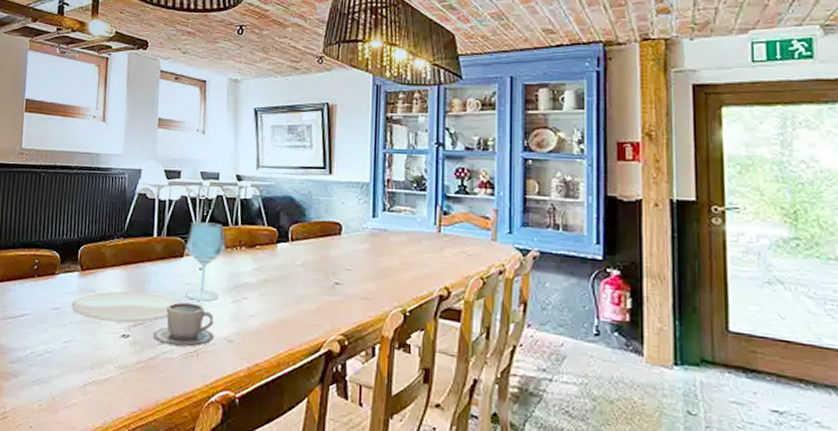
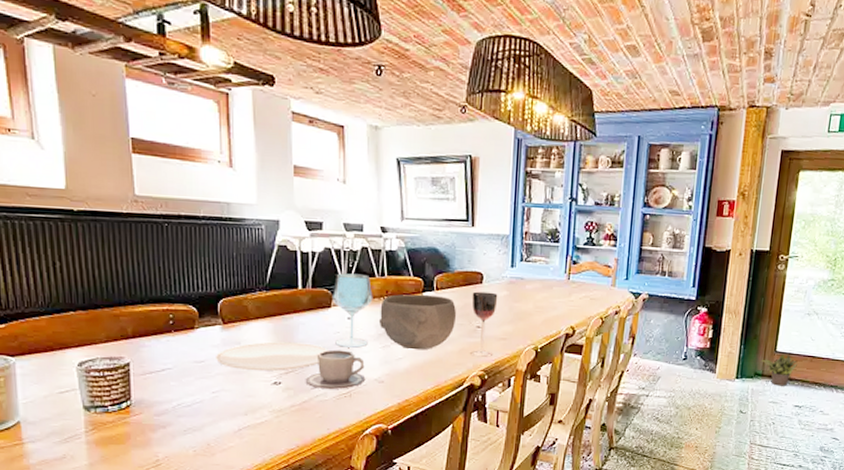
bowl: none [230,245,312,308] -> present [378,294,456,350]
wineglass: none [327,243,359,319] -> present [469,291,498,357]
potted plant: none [708,336,765,381] -> present [761,355,797,386]

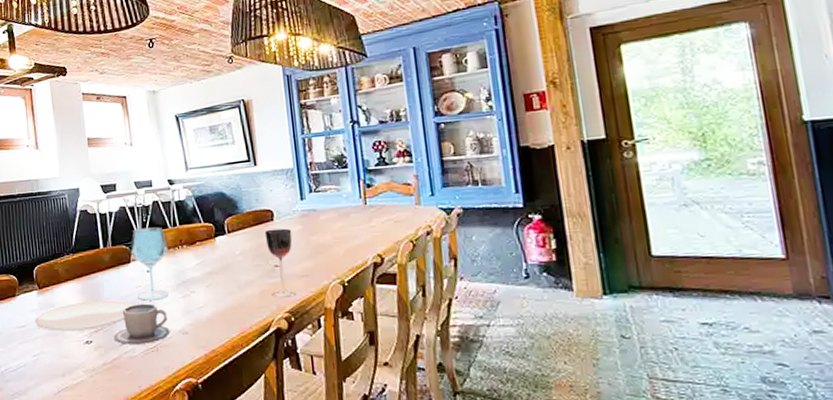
bowl: present [378,294,456,350] -> none [176,238,252,297]
potted plant: present [761,355,797,386] -> none [633,258,689,300]

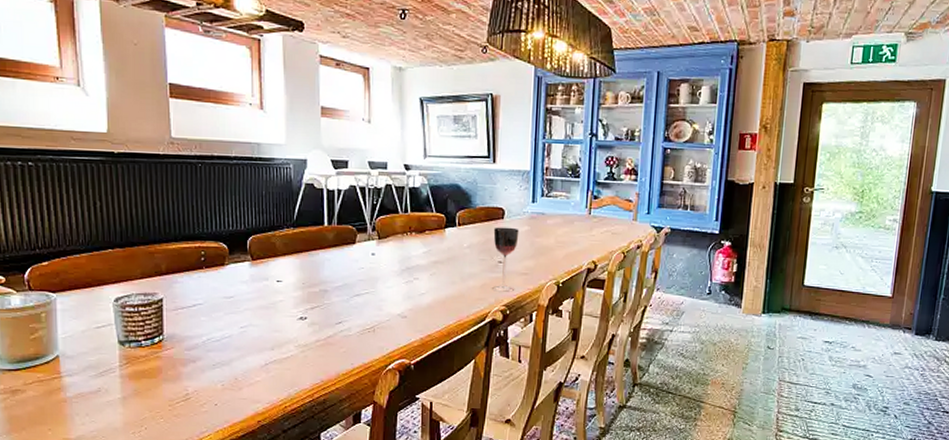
plate: present [34,300,133,331] -> none [245,277,354,306]
cup: present [113,303,170,345] -> none [330,285,389,325]
wine glass: present [130,227,169,301] -> none [356,210,397,283]

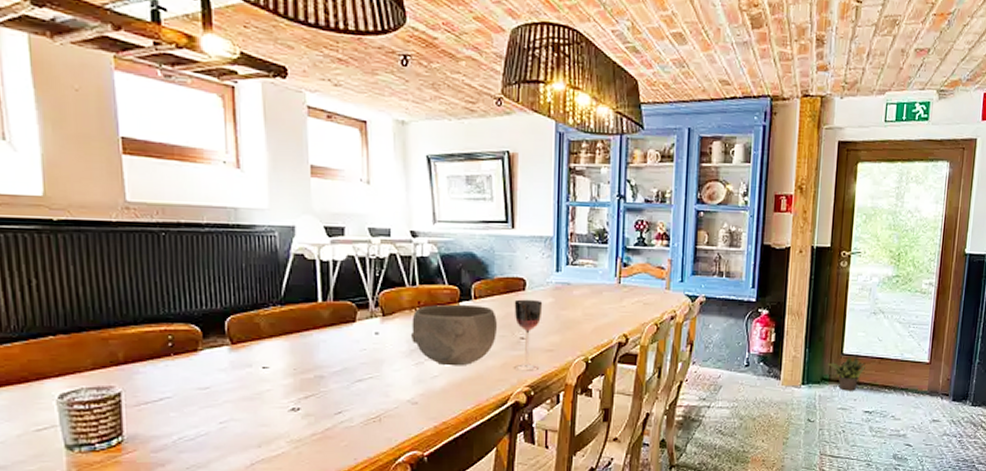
bowl: none [402,230,478,286] -> present [410,304,497,366]
potted plant: none [788,289,826,321] -> present [827,357,865,391]

